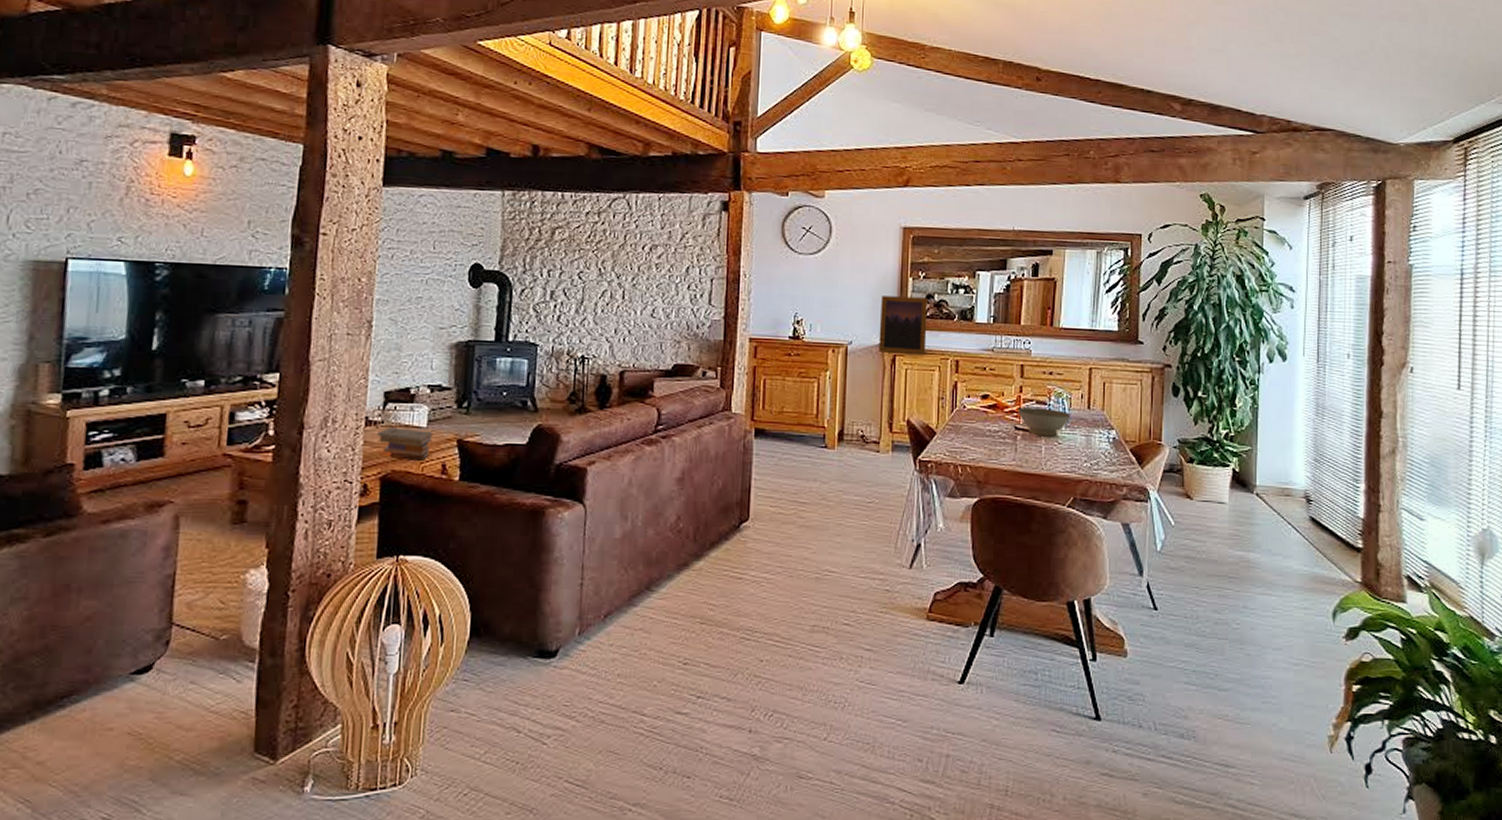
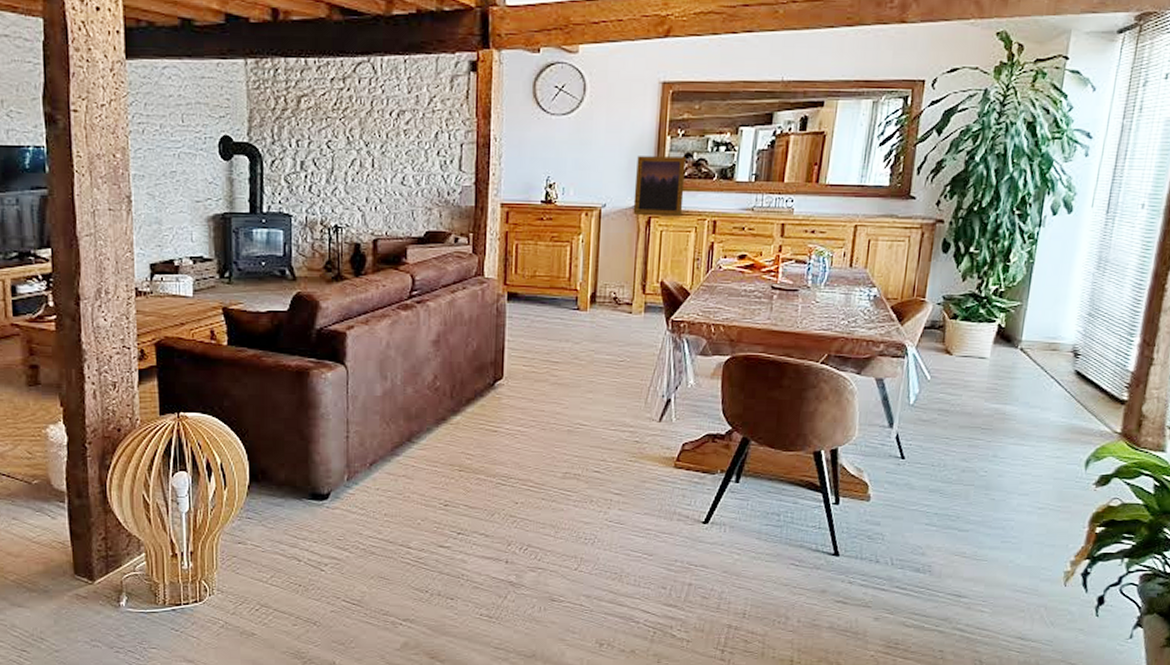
books: present [376,427,433,461] -> none [147,297,199,327]
bowl: present [1018,406,1071,437] -> none [775,265,831,296]

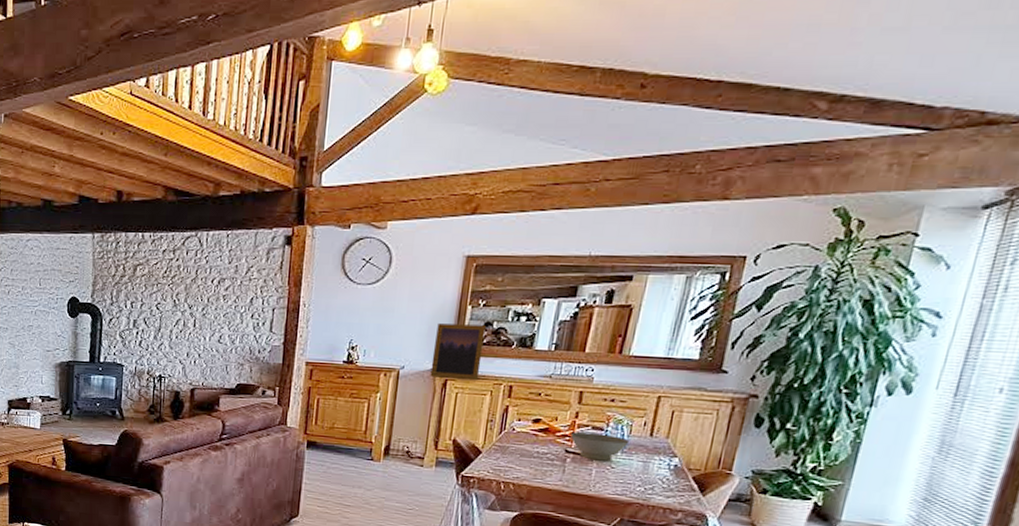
bowl: none [775,265,831,296] -> present [570,431,630,461]

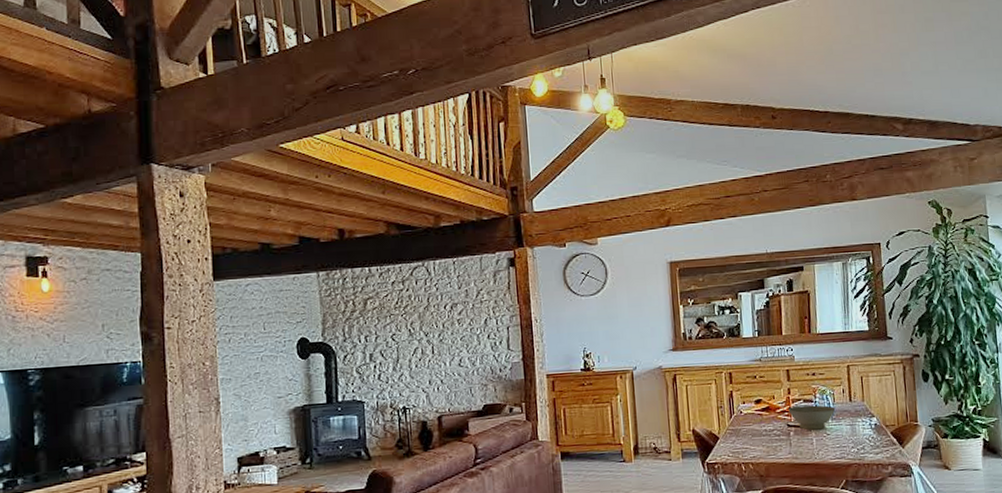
picture frame: present [430,323,486,381] -> none [657,321,702,374]

